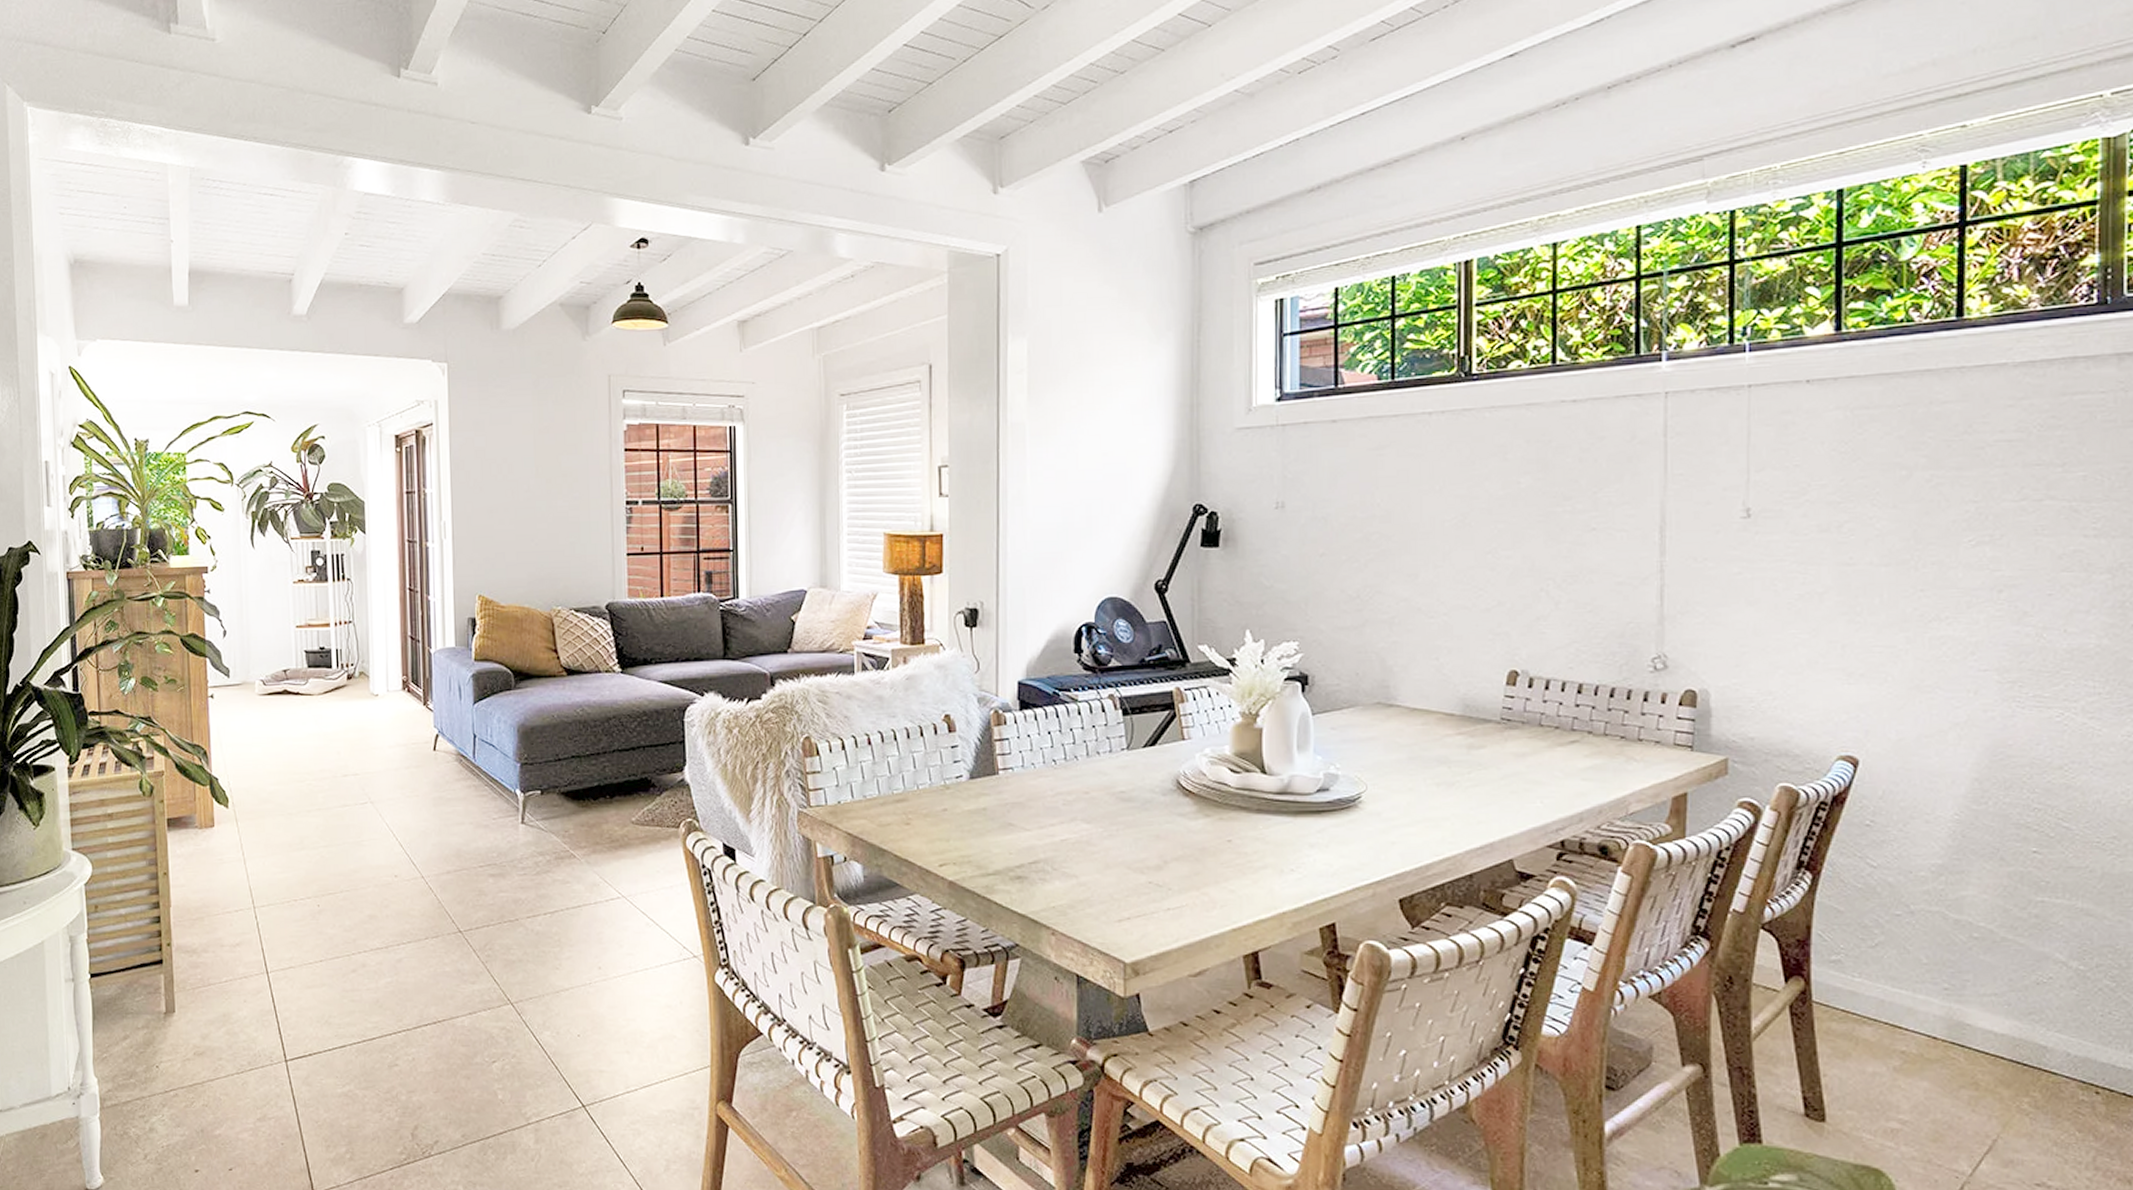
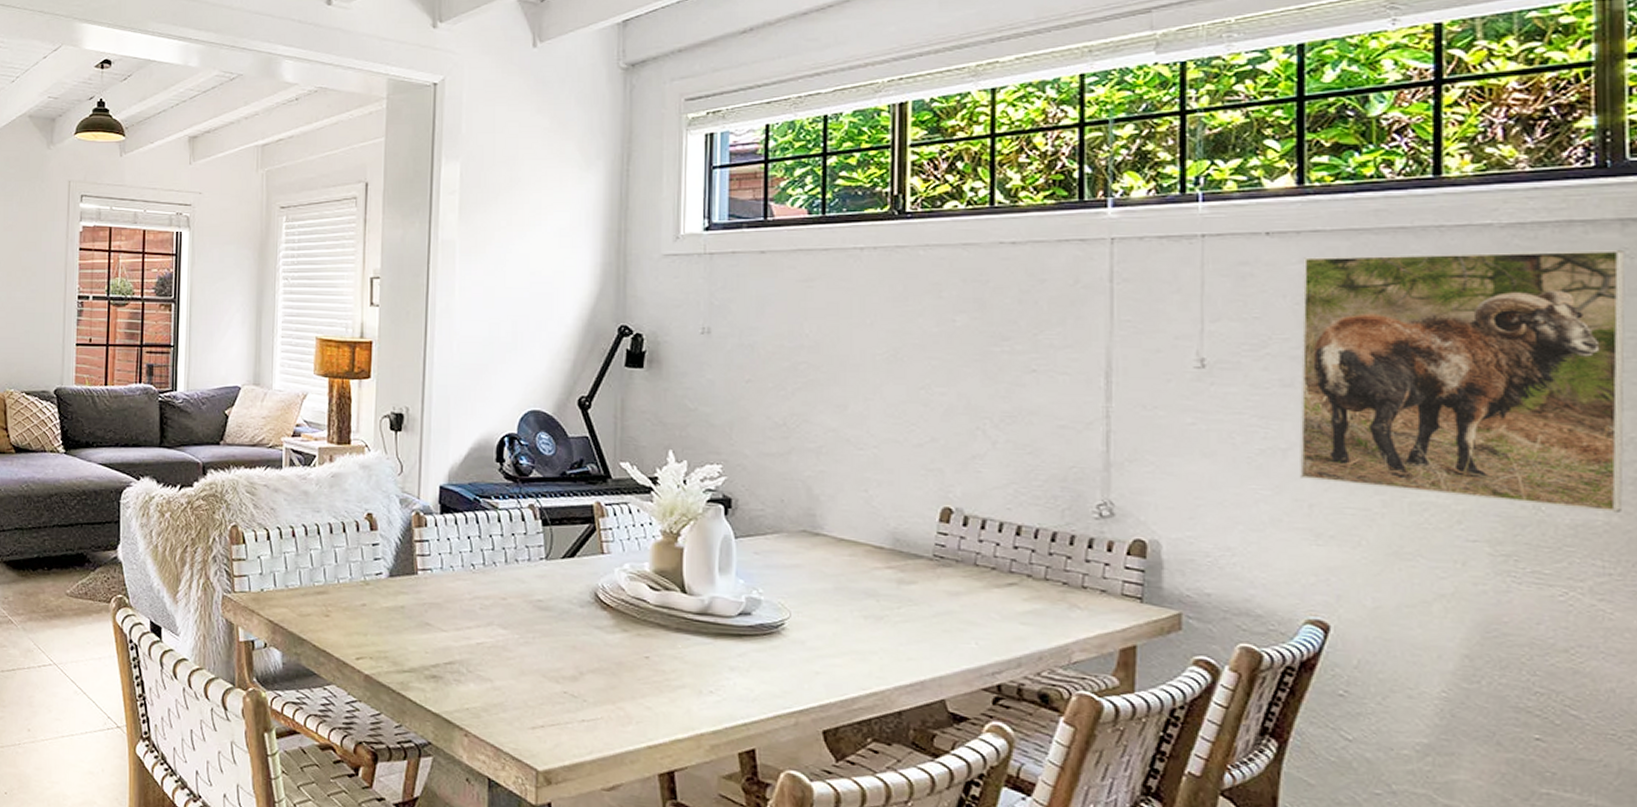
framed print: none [1833,383,2121,635] -> present [1299,249,1626,512]

